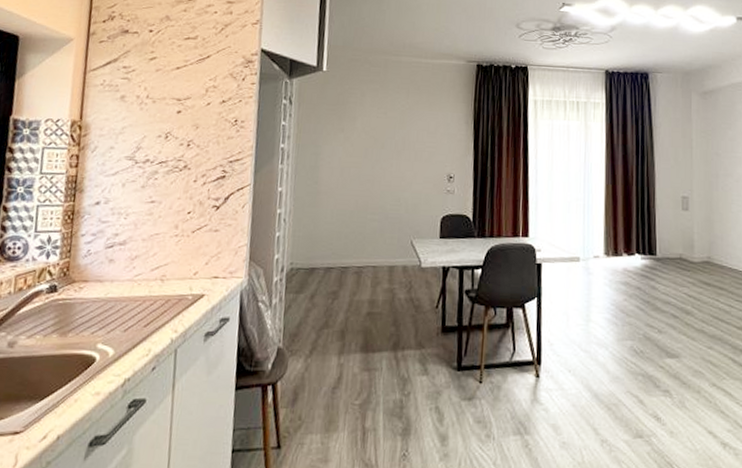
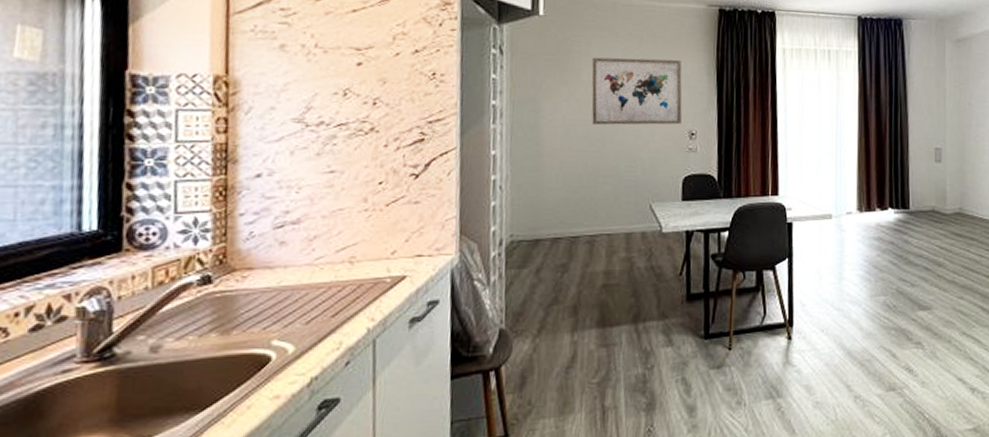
wall art: none [363,107,443,168] -> present [591,57,682,125]

